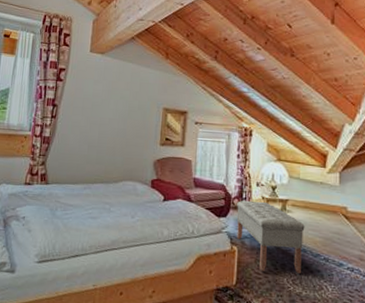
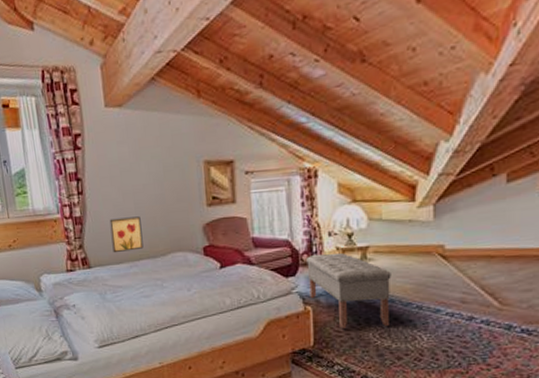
wall art: none [71,143,102,174] -> present [109,216,144,253]

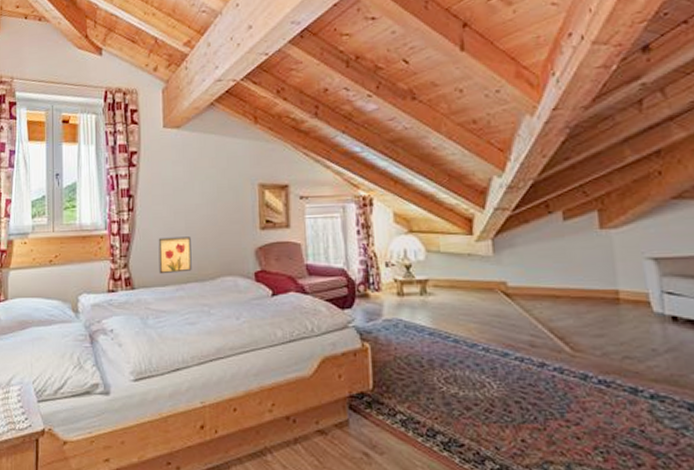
bench: present [307,252,391,329] -> none [363,285,454,370]

